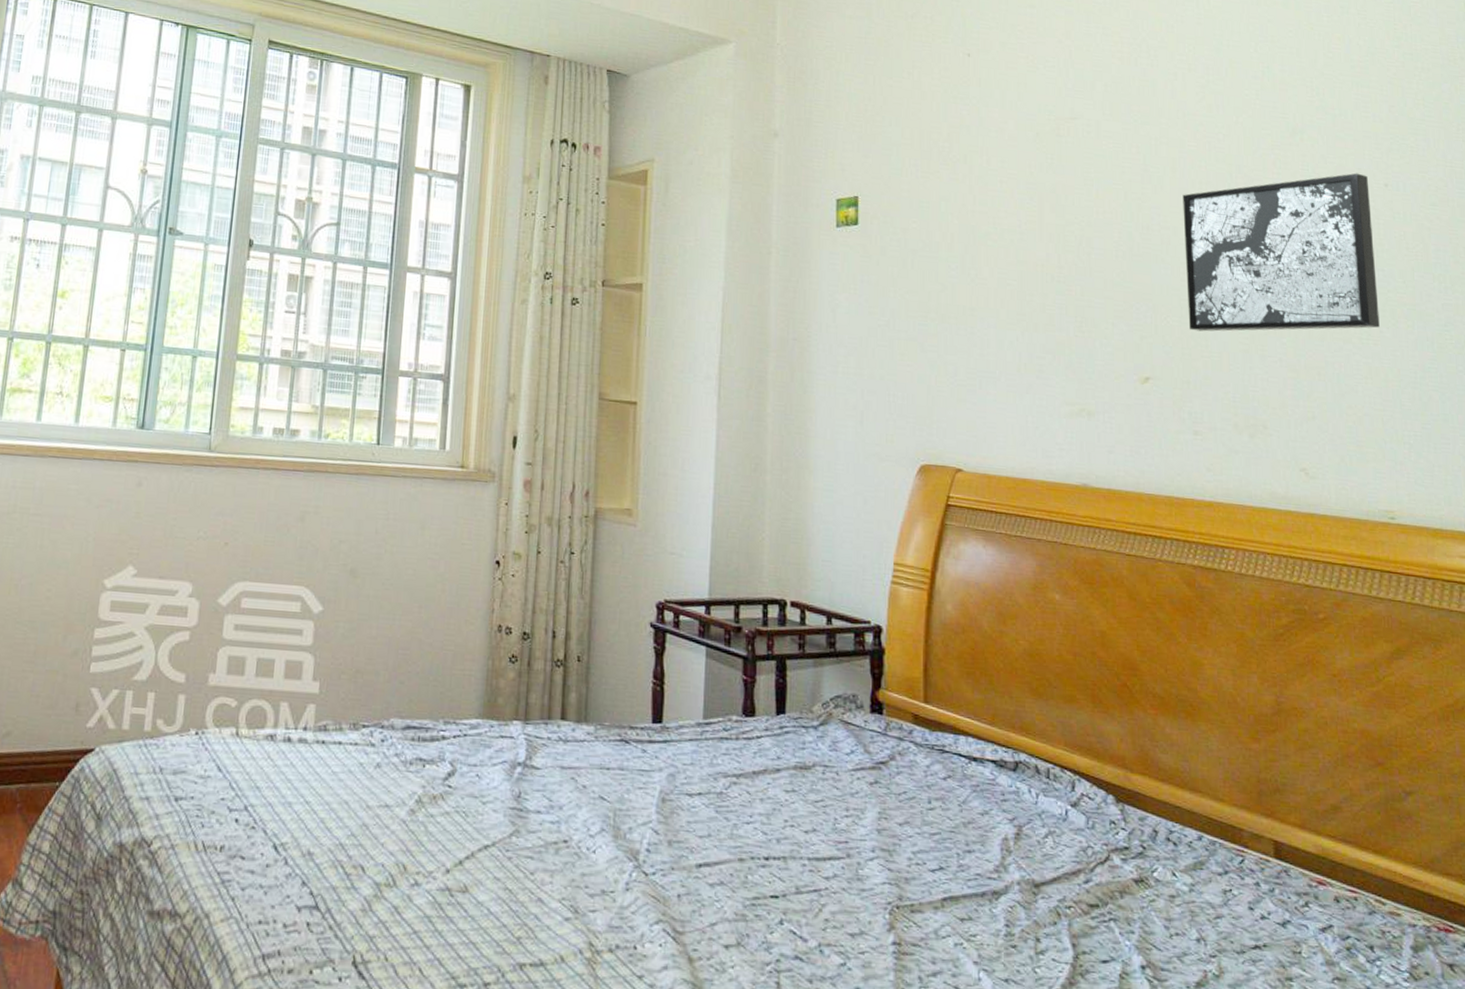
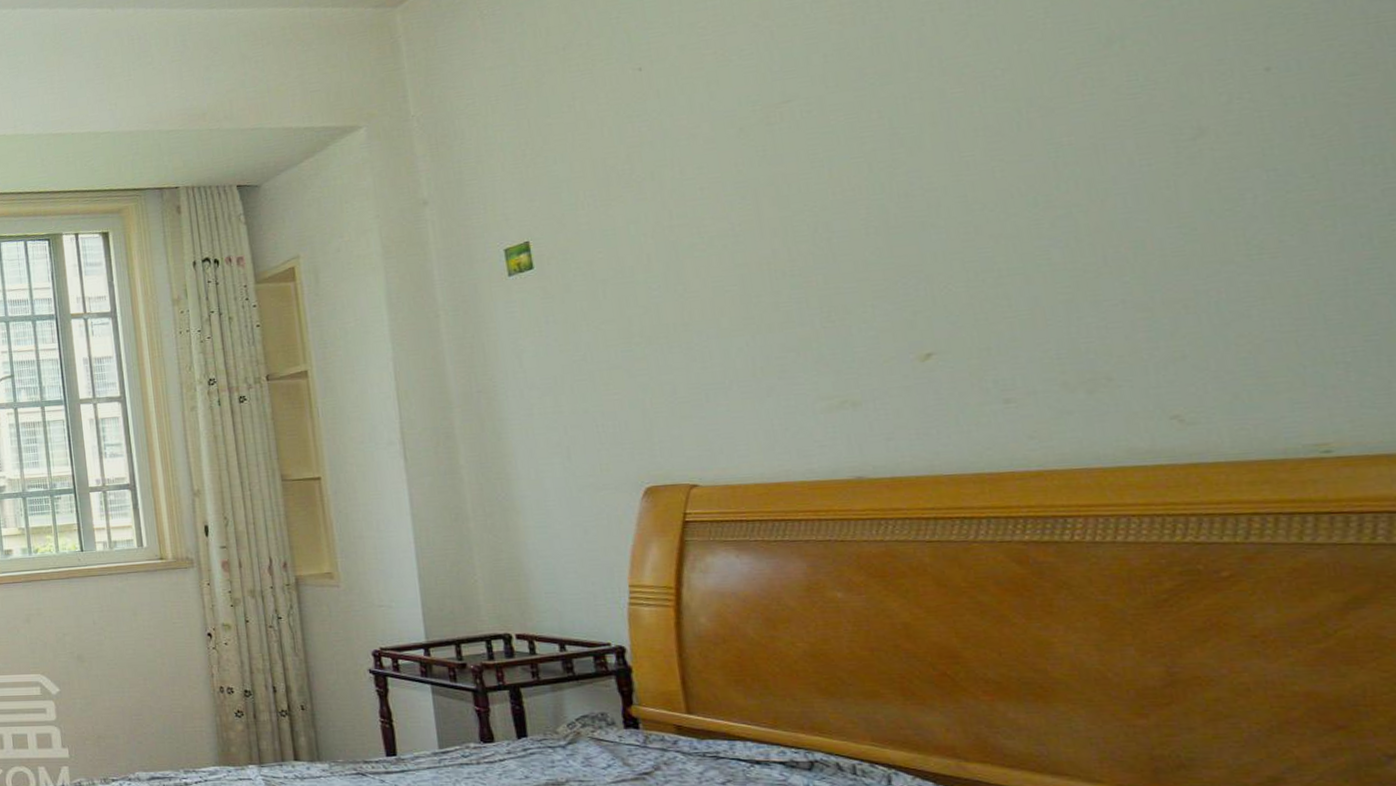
wall art: present [1183,172,1380,332] -> none [951,64,1278,293]

